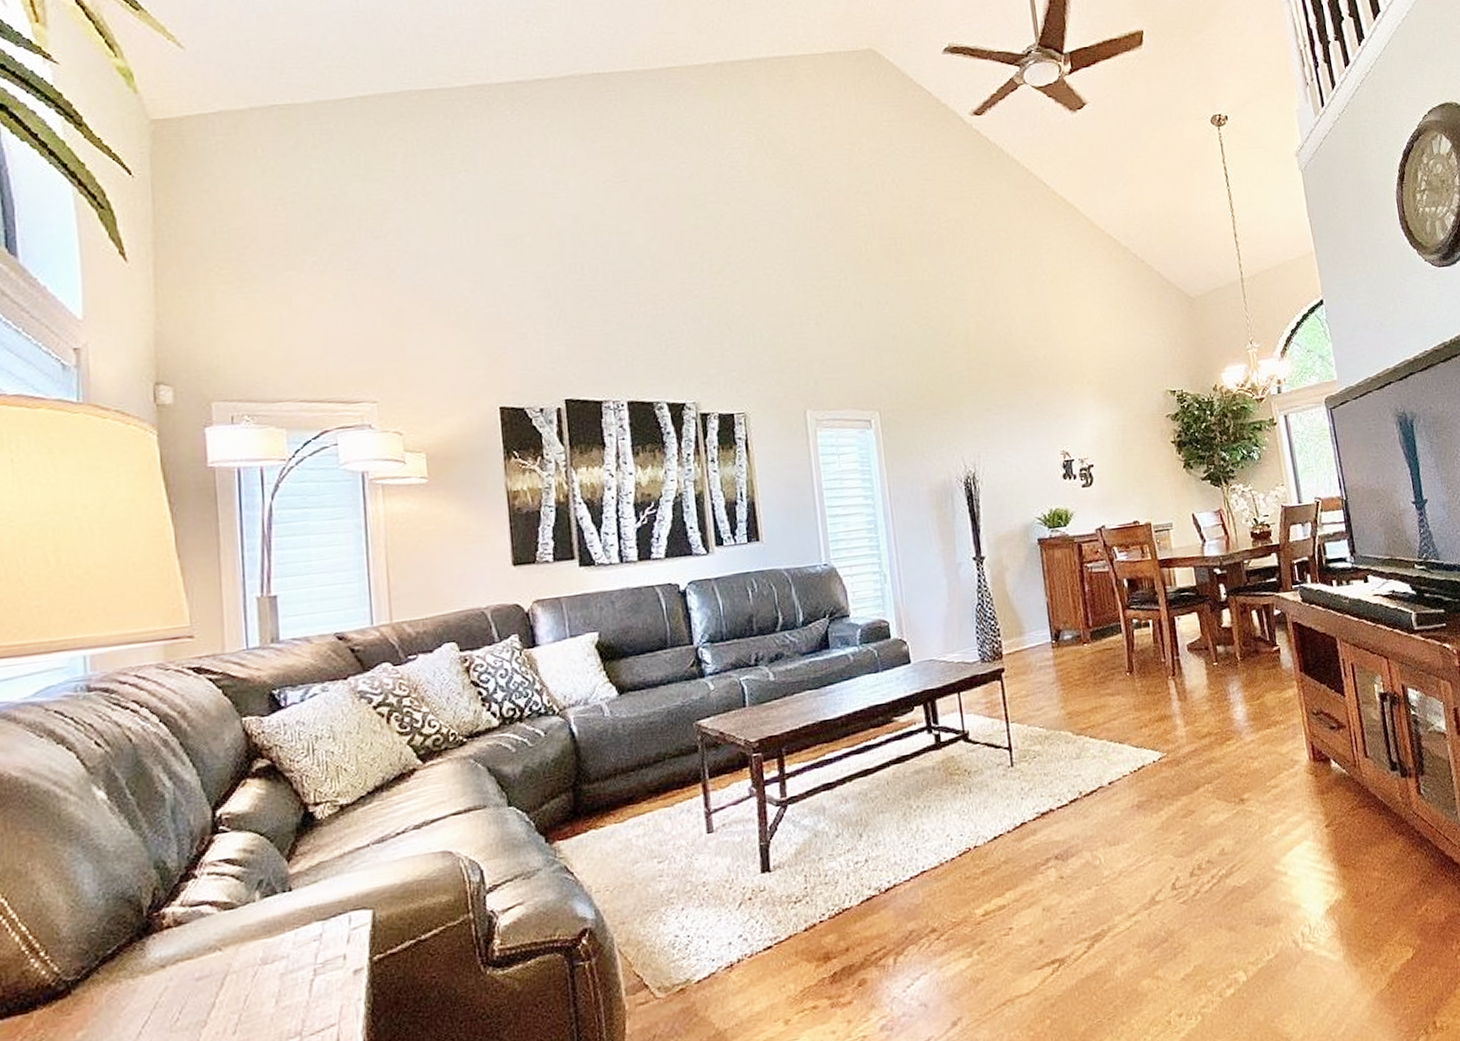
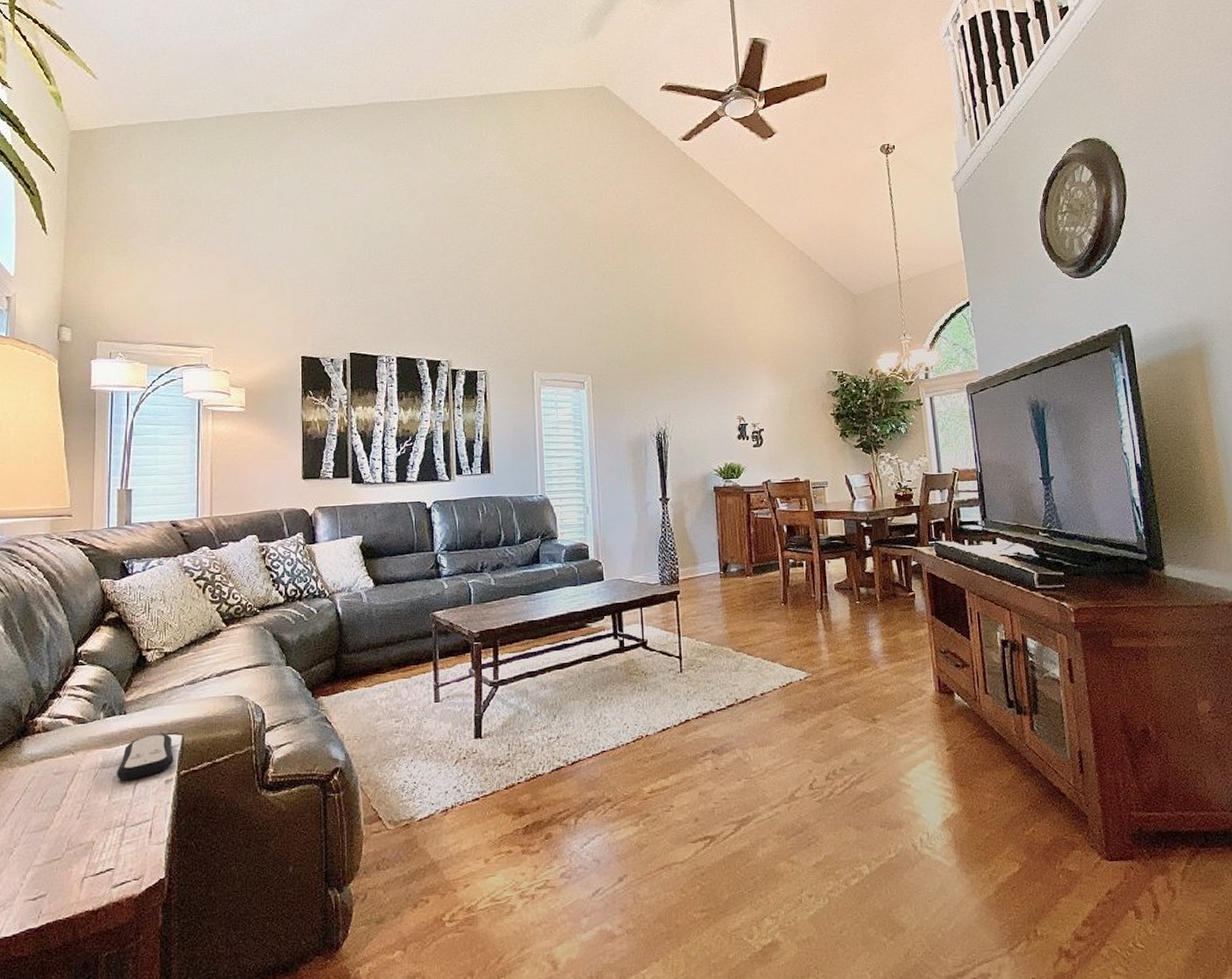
remote control: none [284,910,363,978] -> present [117,733,174,781]

